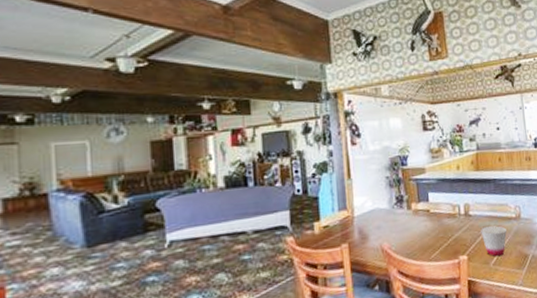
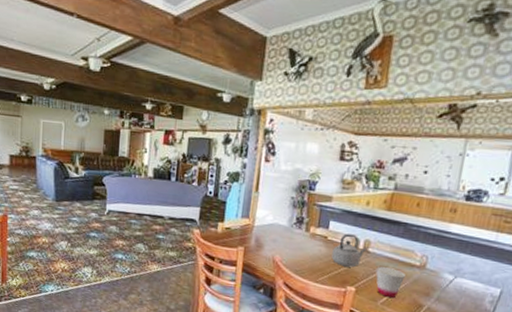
teapot: none [437,201,468,237] -> present [331,234,367,268]

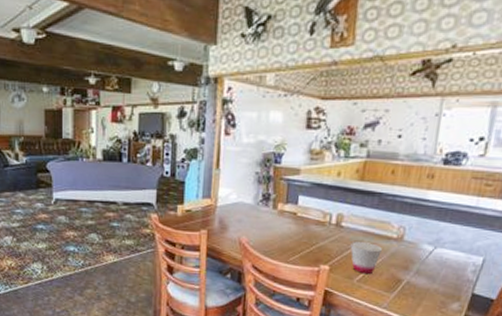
teapot: present [331,234,367,268] -> none [302,208,340,244]

